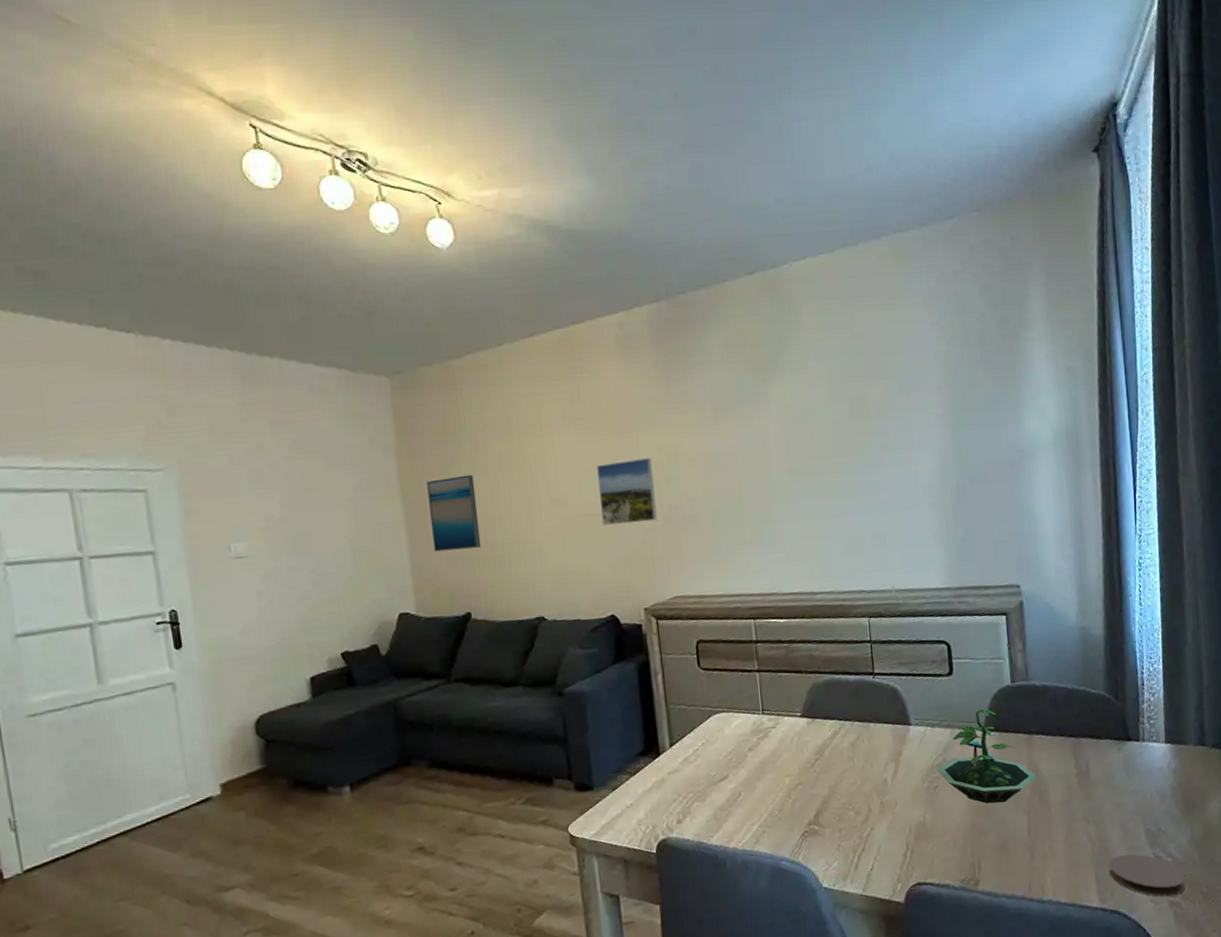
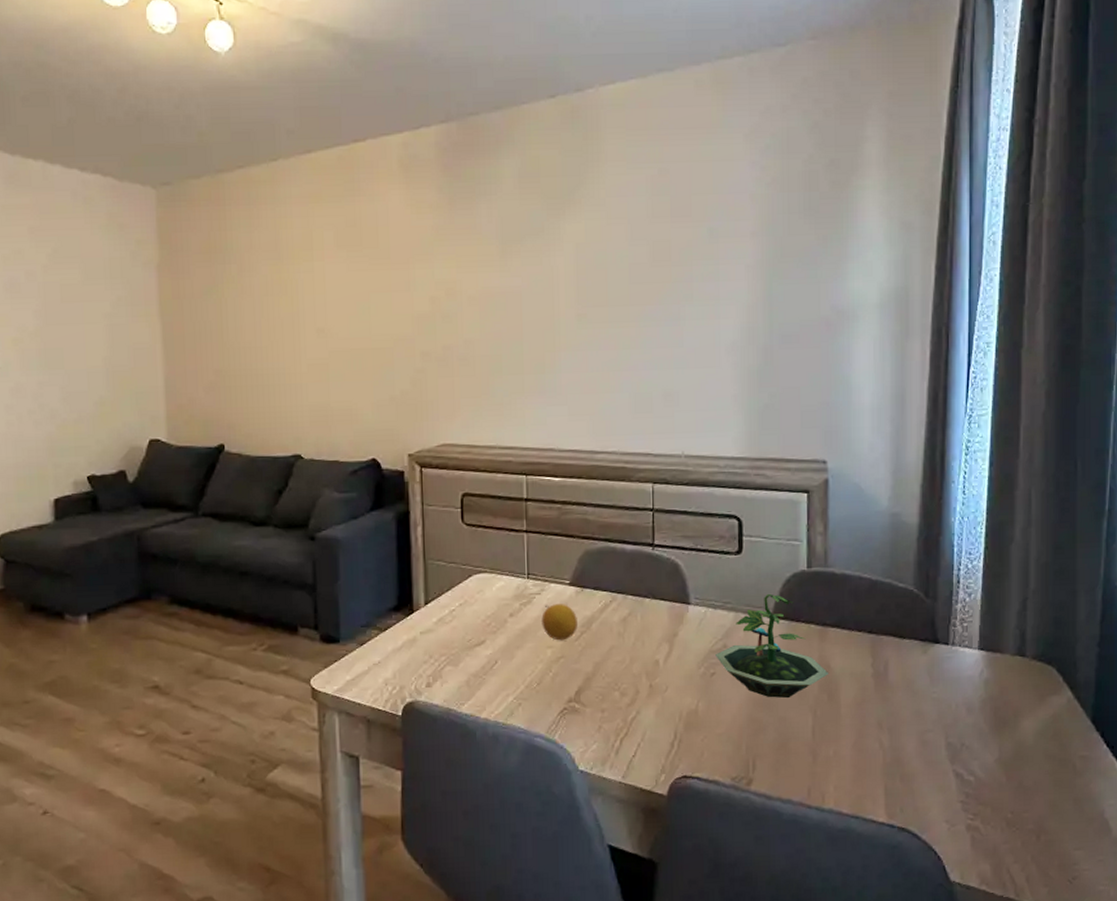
wall art: present [427,474,482,552] -> none [187,298,240,377]
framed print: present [597,457,657,526] -> none [368,291,429,363]
fruit: none [778,735,811,769] -> present [541,604,577,641]
coaster: present [1109,854,1186,897] -> none [901,768,988,819]

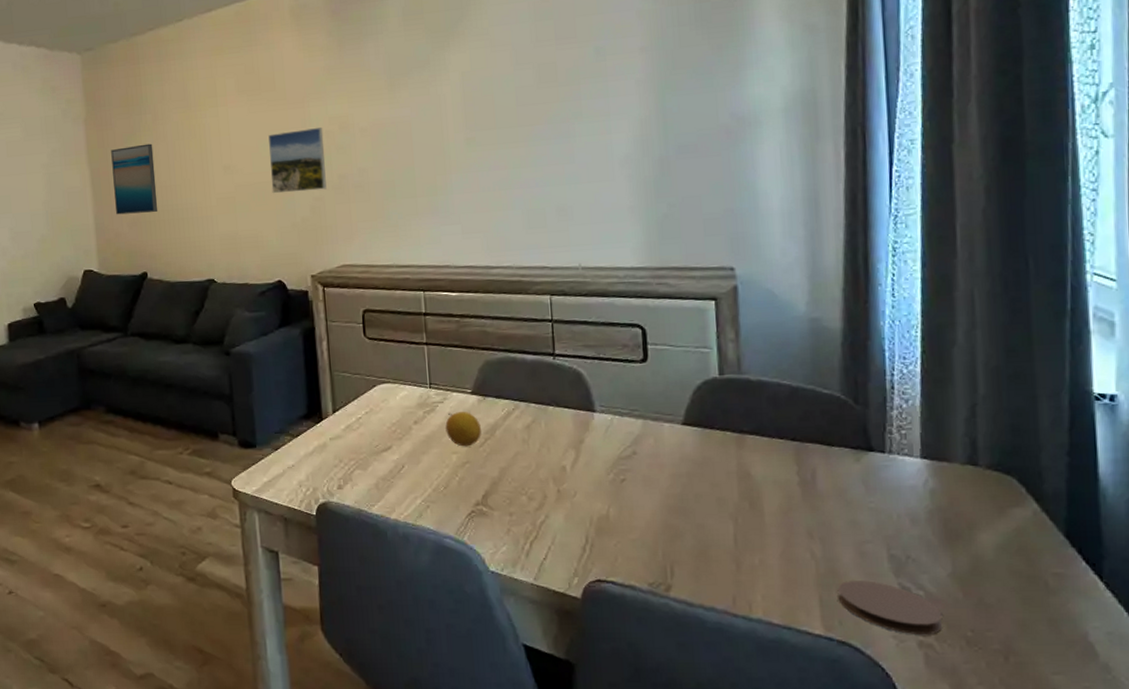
wall art: none [187,298,240,377] -> present [111,143,158,215]
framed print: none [368,291,429,363] -> present [268,126,327,194]
terrarium: present [715,593,828,699] -> none [625,401,749,506]
coaster: none [901,768,988,819] -> present [837,580,943,635]

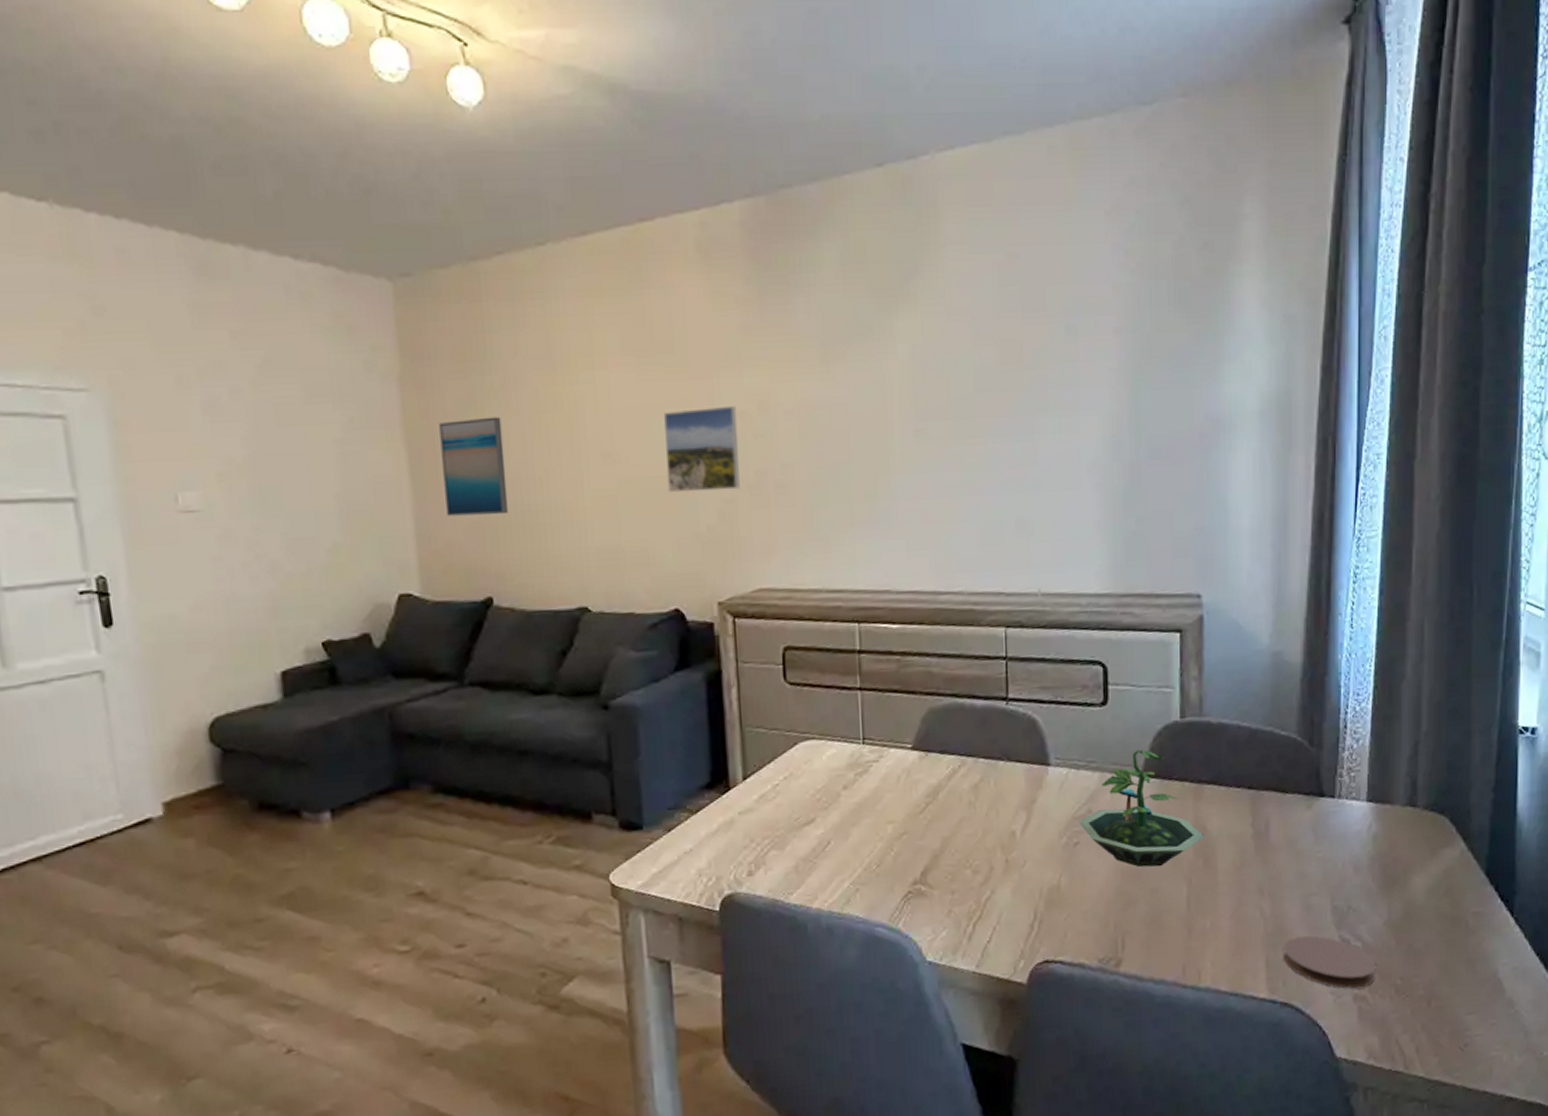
fruit: present [445,412,481,447] -> none [880,771,922,815]
terrarium: none [625,401,749,506] -> present [1079,749,1204,867]

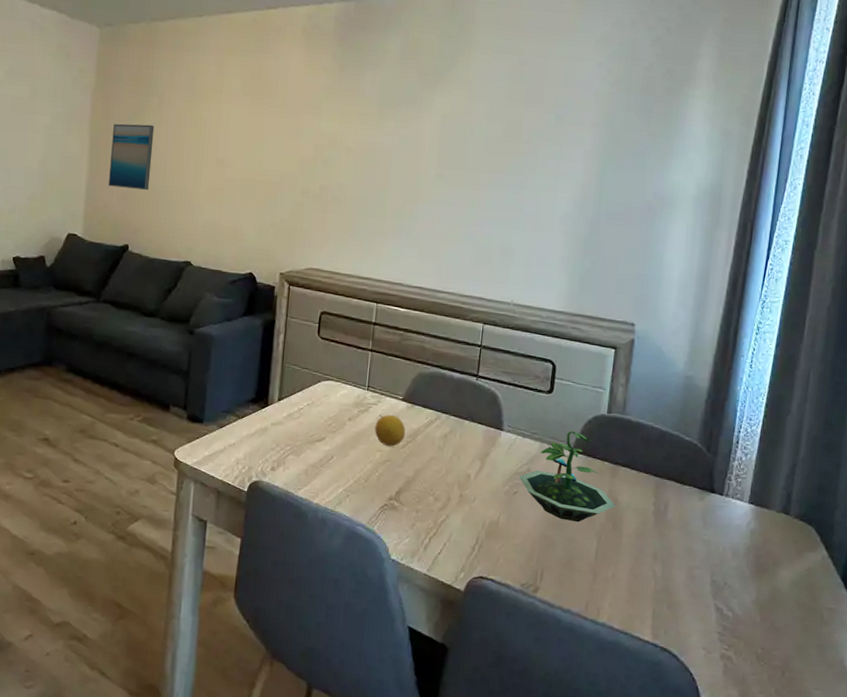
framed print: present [664,405,740,493] -> none [258,137,314,197]
fruit: none [880,771,922,815] -> present [374,414,405,447]
coaster: present [1283,935,1376,989] -> none [667,598,743,649]

